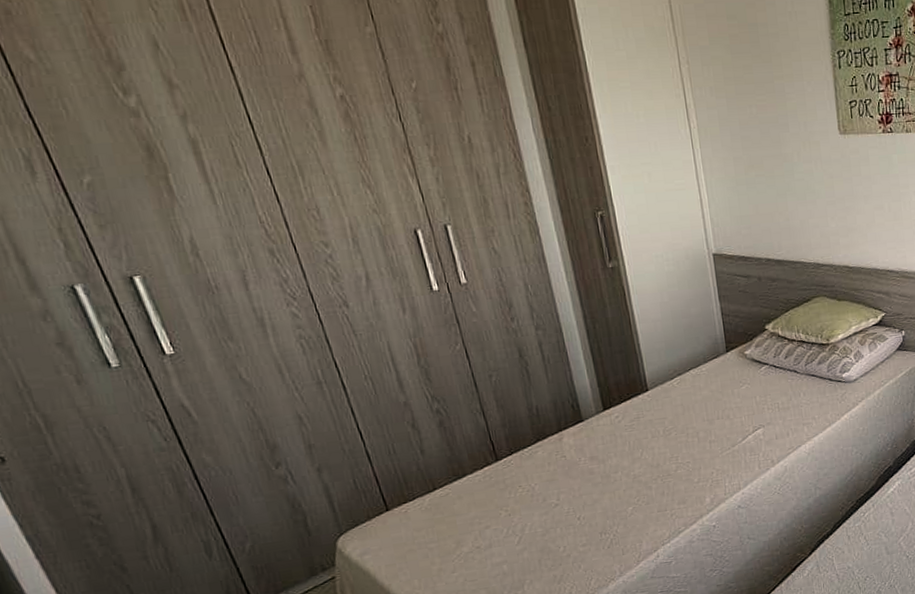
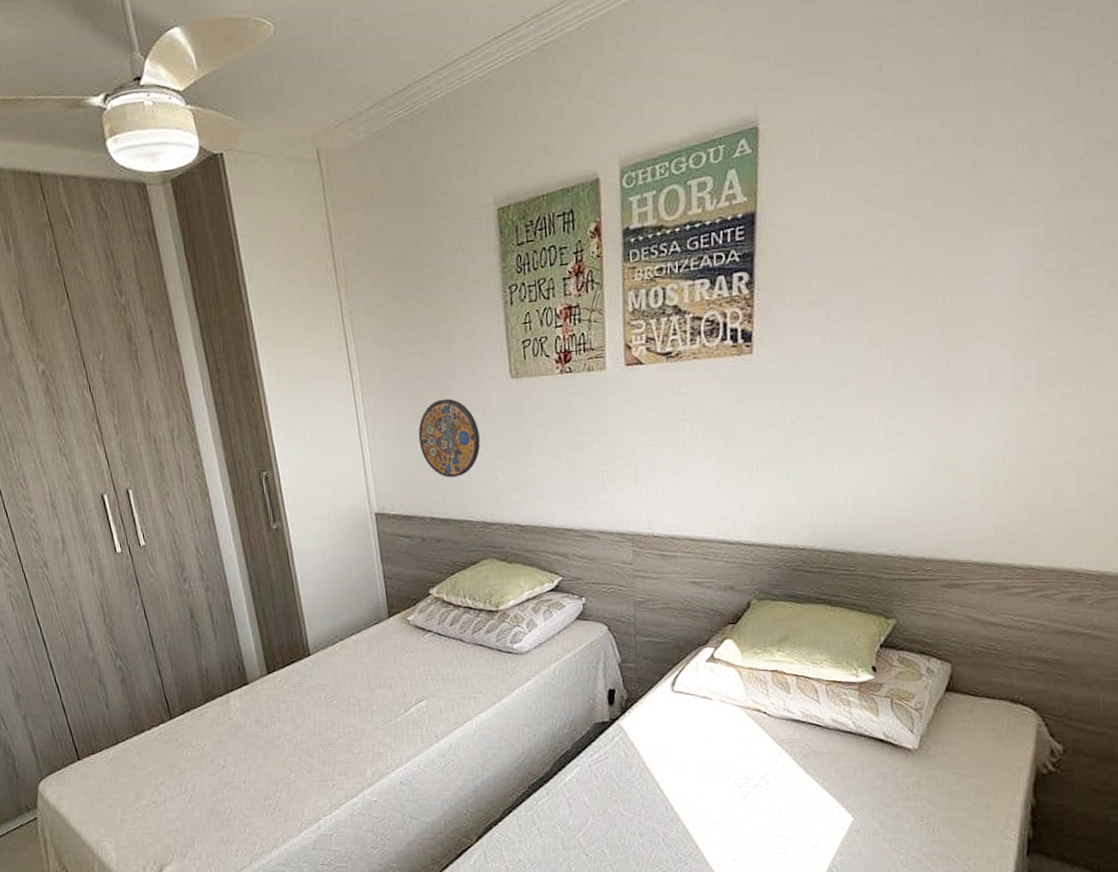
manhole cover: none [754,149,812,223] -> present [418,398,481,478]

